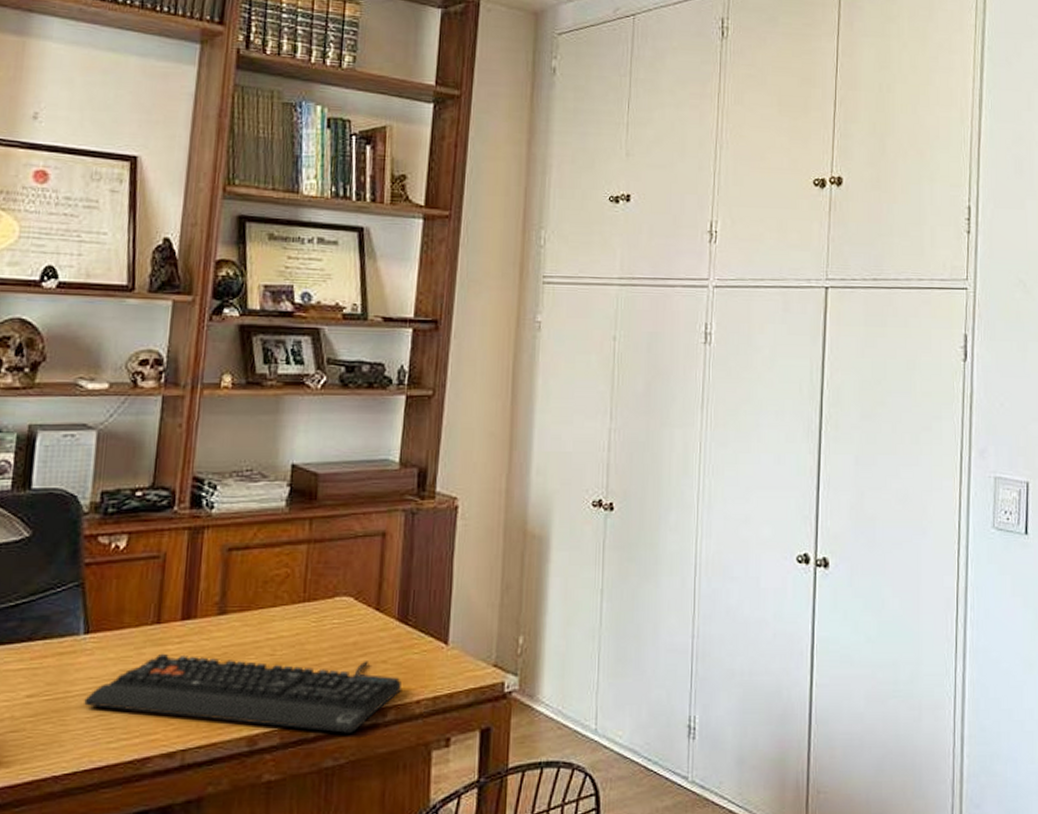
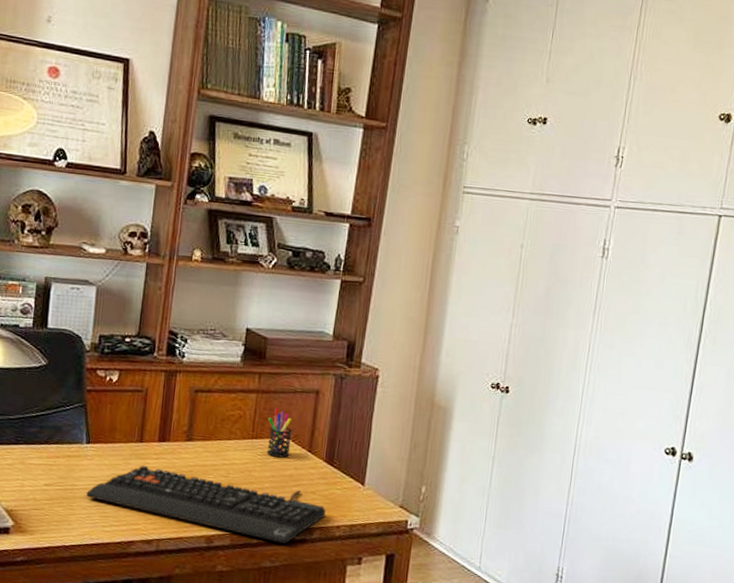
pen holder: none [322,559,355,622] -> present [266,408,292,458]

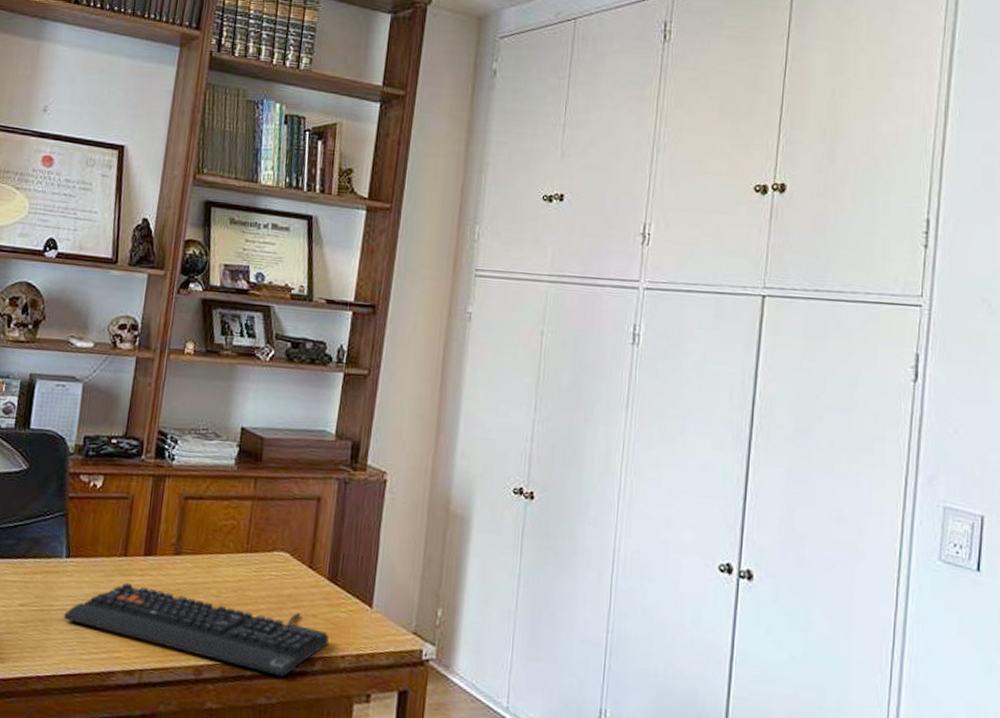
pen holder: present [266,408,292,458] -> none [262,517,291,575]

